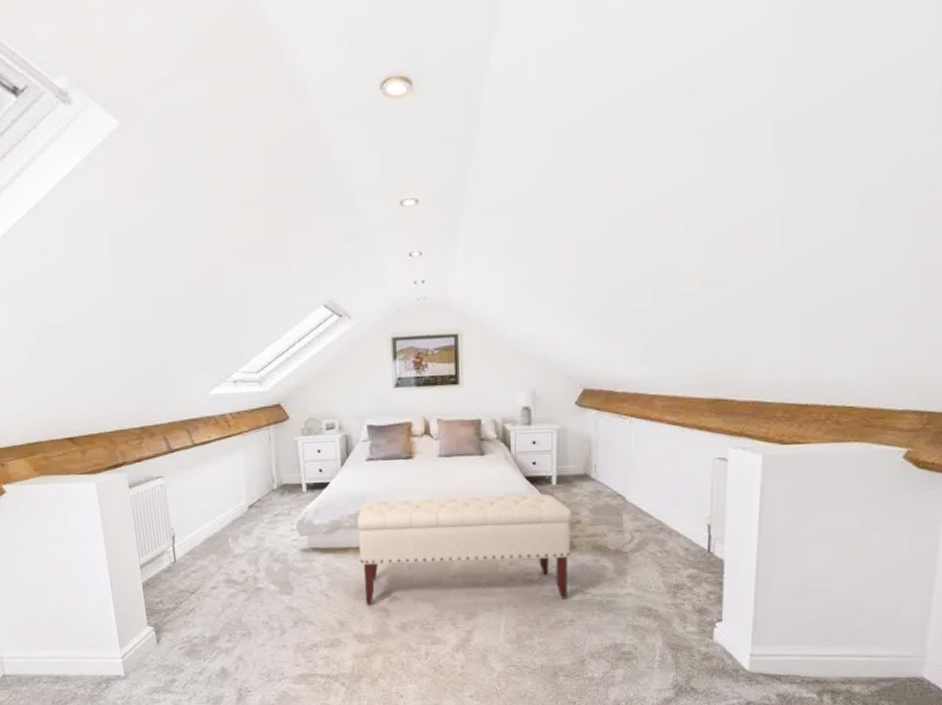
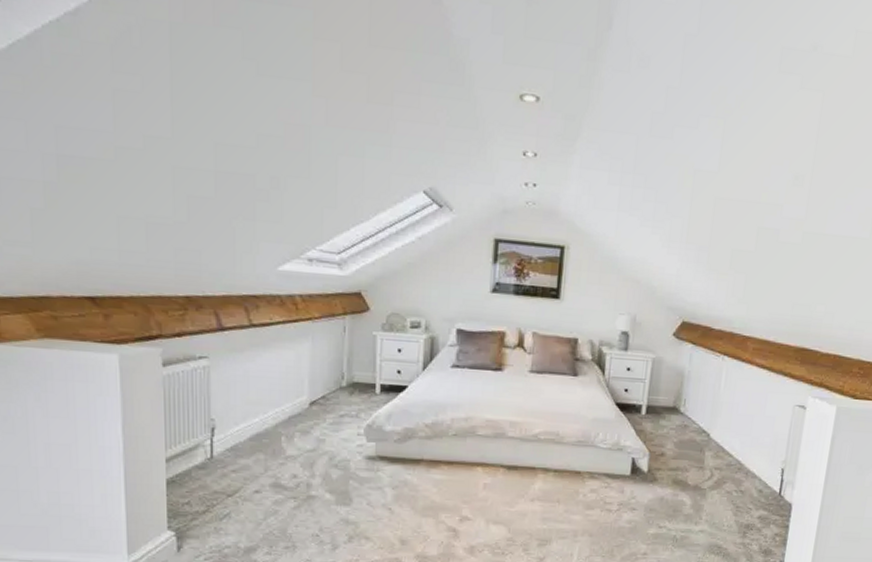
bench: present [357,493,571,605] -> none [430,411,657,531]

